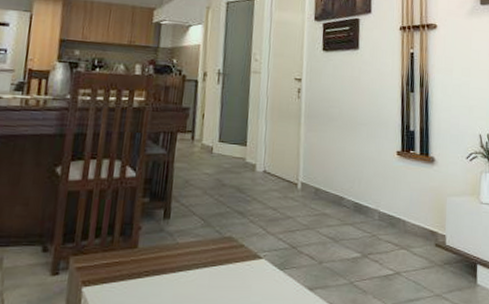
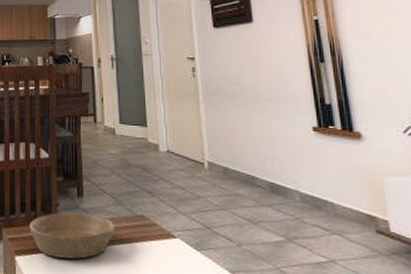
bowl: none [102,236,201,286] -> present [29,212,115,259]

